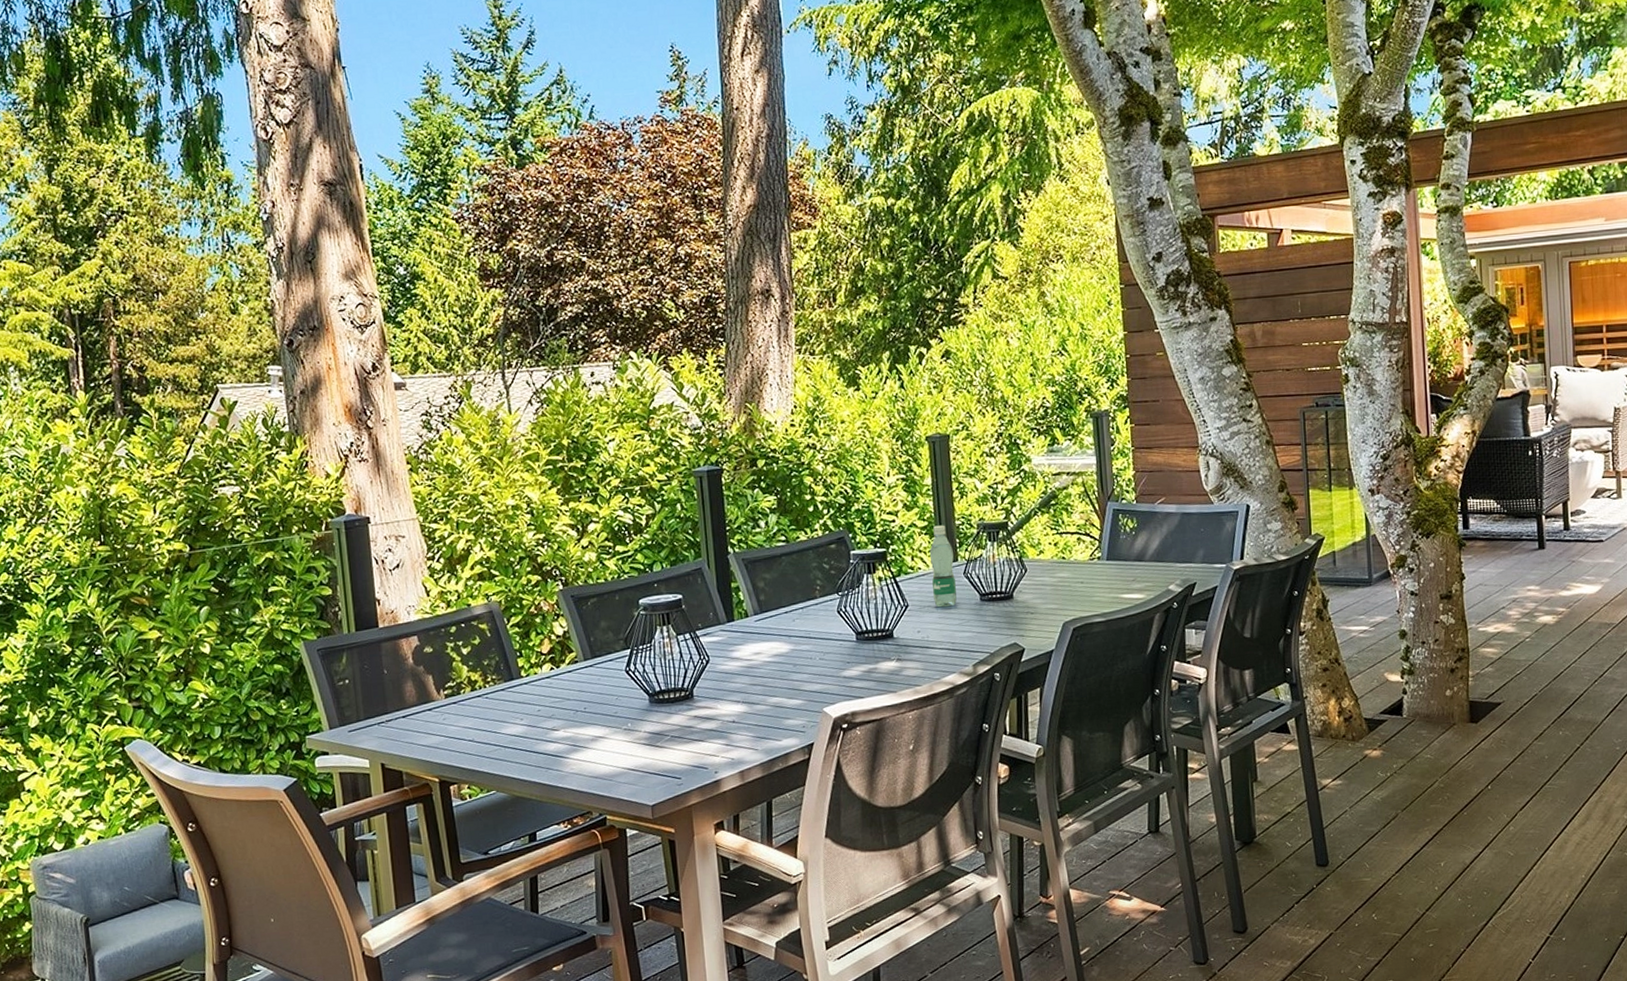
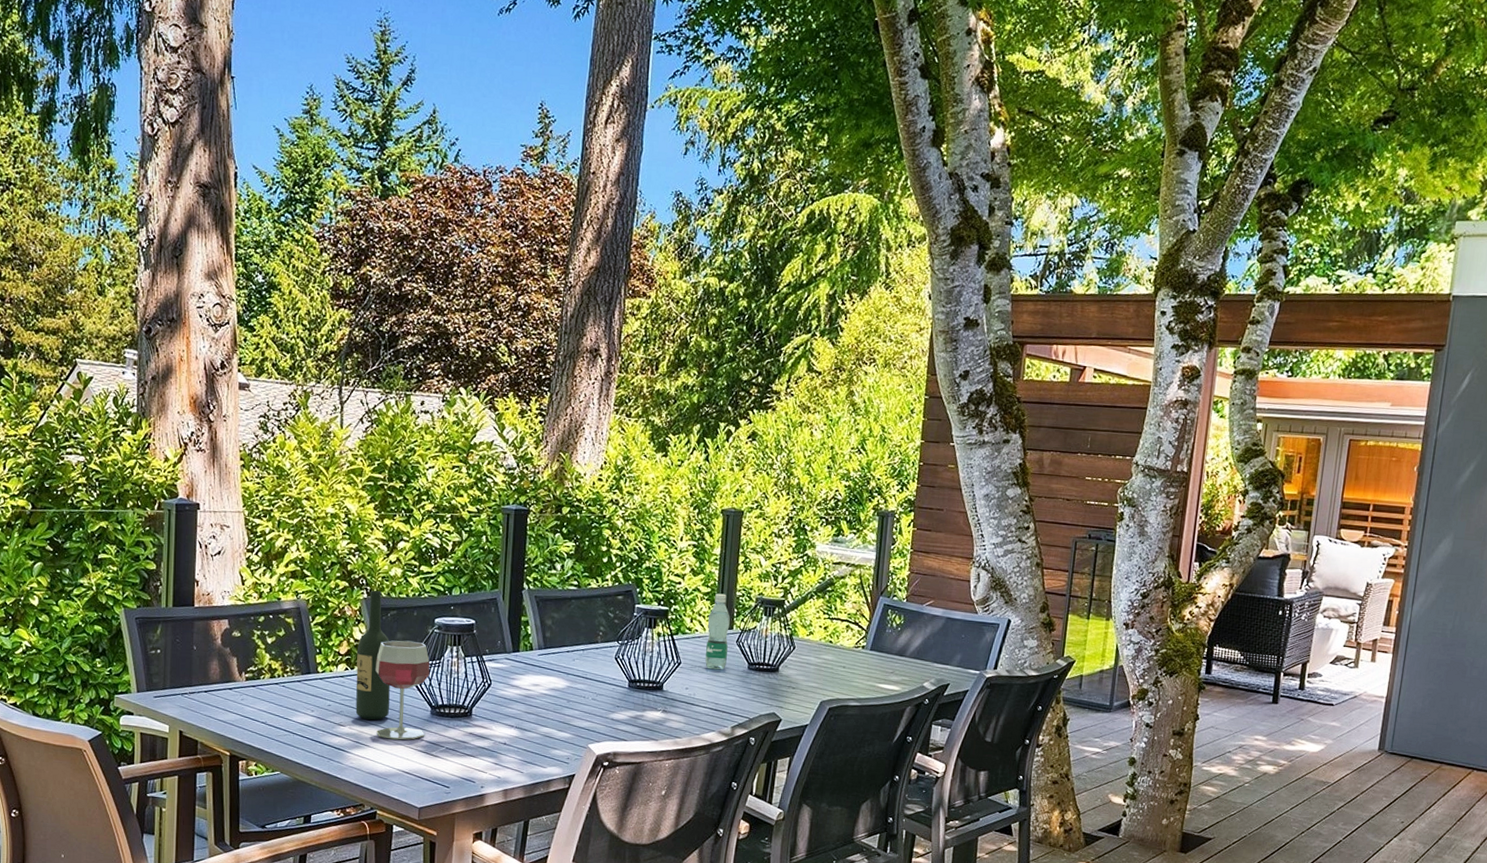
wine bottle: none [560,580,605,720] -> present [355,590,390,720]
wineglass: none [582,627,647,737] -> present [375,640,430,740]

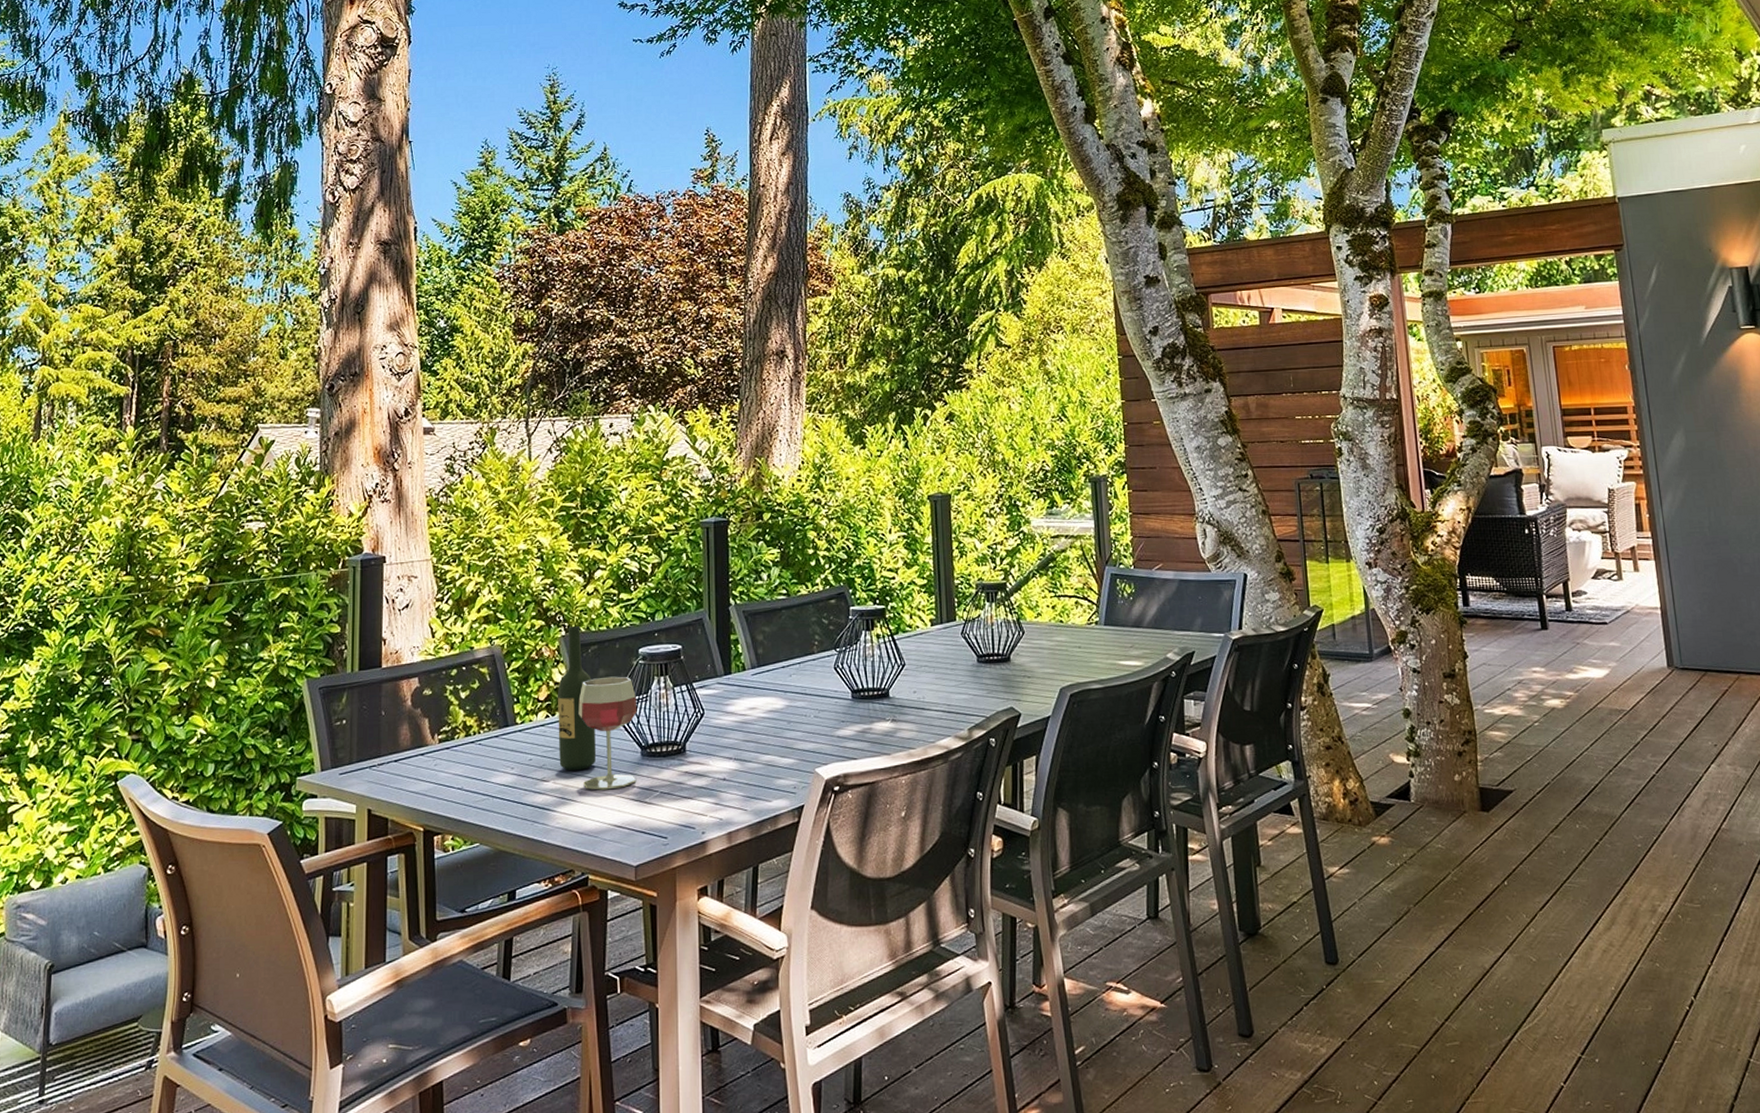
bottle: present [705,593,730,670] -> none [928,584,954,668]

